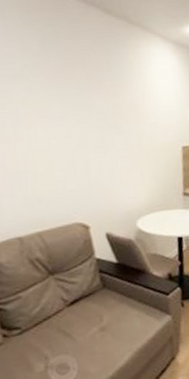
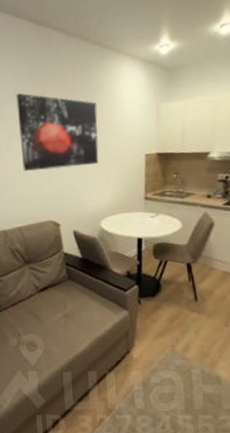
wall art: none [25,69,131,165] -> present [16,93,99,171]

